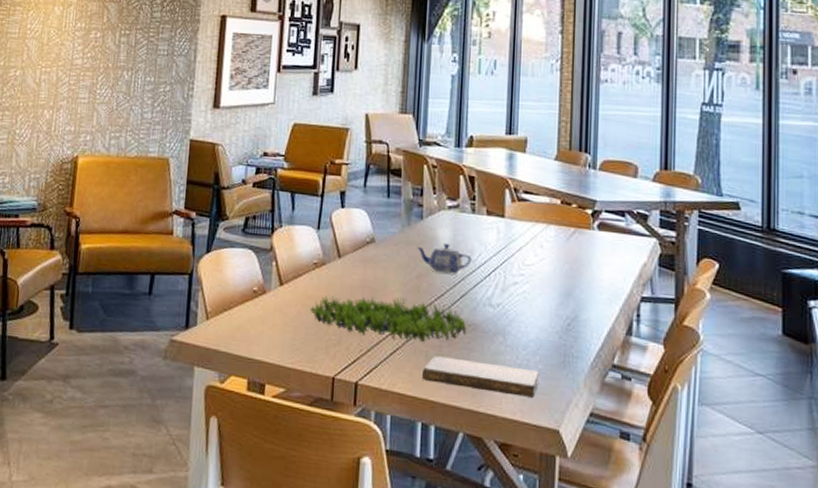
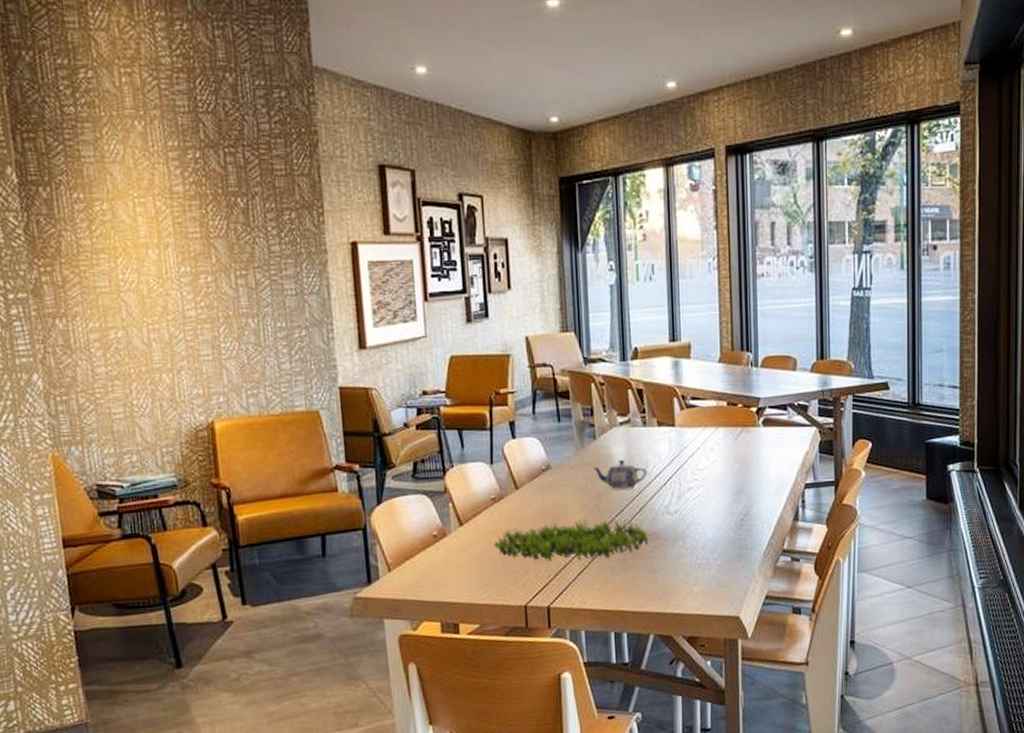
notebook: present [422,356,540,398] -> none [611,566,719,594]

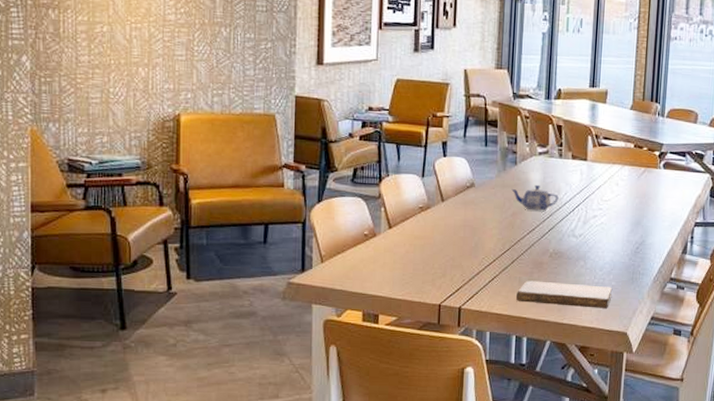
plant: present [494,518,649,561] -> none [417,233,554,271]
notebook: none [611,566,719,594] -> present [516,280,613,309]

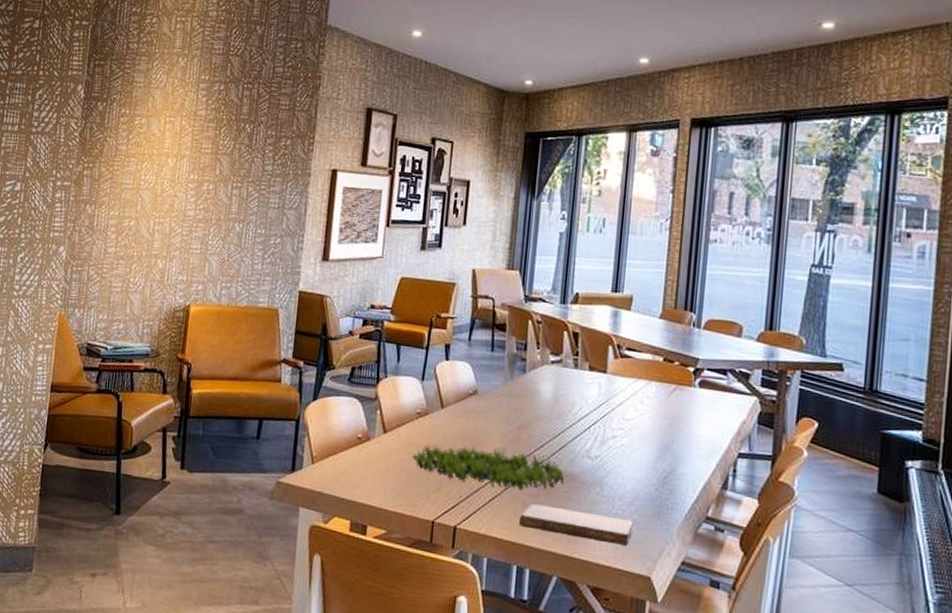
plant: none [417,233,554,271] -> present [412,443,565,491]
teapot: present [511,184,559,211] -> none [519,396,573,427]

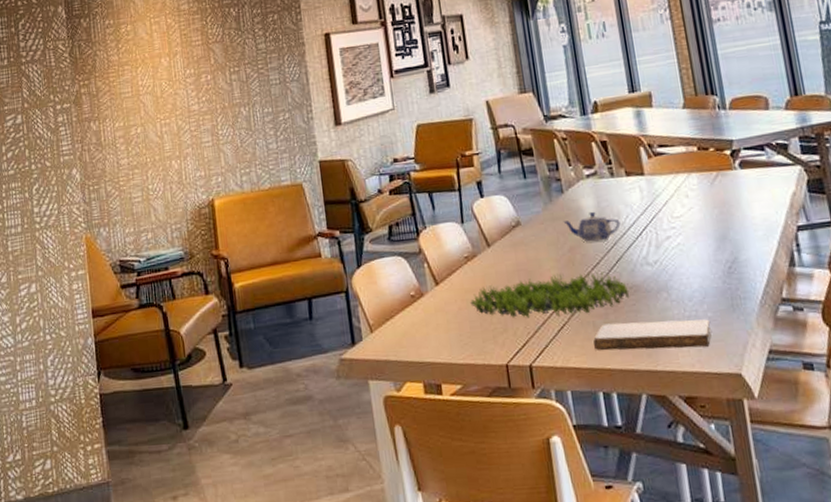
teapot: none [519,396,573,427] -> present [563,211,621,242]

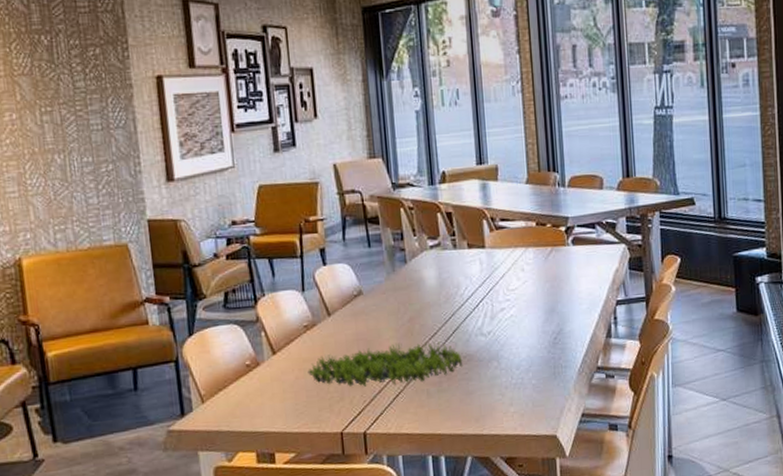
teapot: present [563,211,621,242] -> none [405,282,459,313]
notebook: present [593,319,711,351] -> none [426,386,534,417]

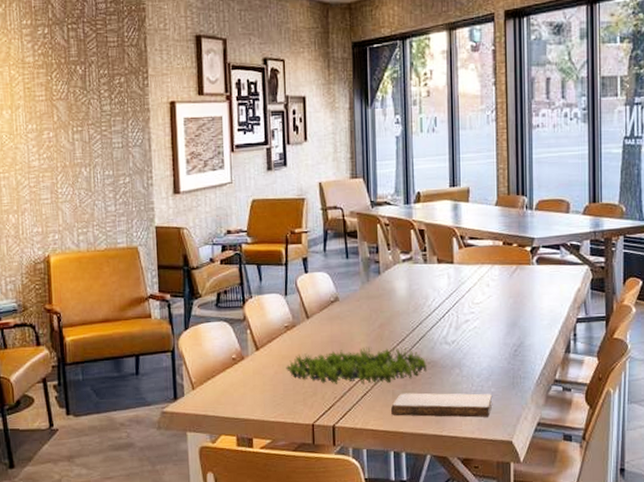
notebook: none [426,386,534,417] -> present [391,393,493,418]

